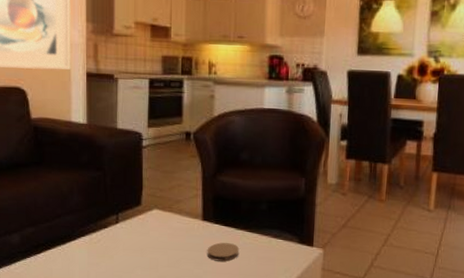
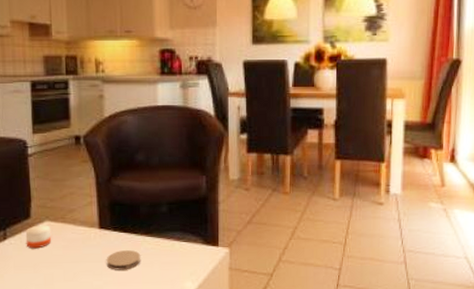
candle: none [135,212,158,234] -> present [25,225,51,249]

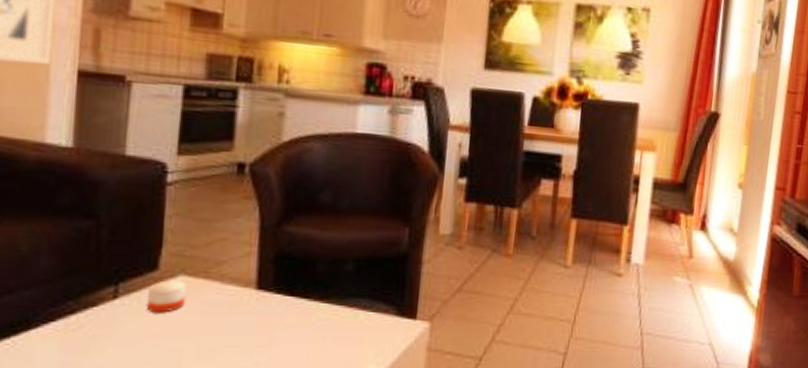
coaster: present [106,250,141,270] -> none [260,320,311,347]

